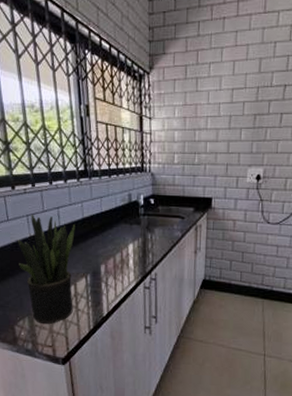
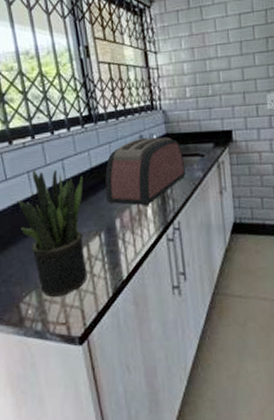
toaster: none [94,195,166,258] -> present [105,136,186,207]

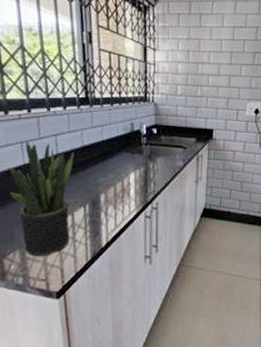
toaster: present [105,136,186,207] -> none [94,125,169,187]

